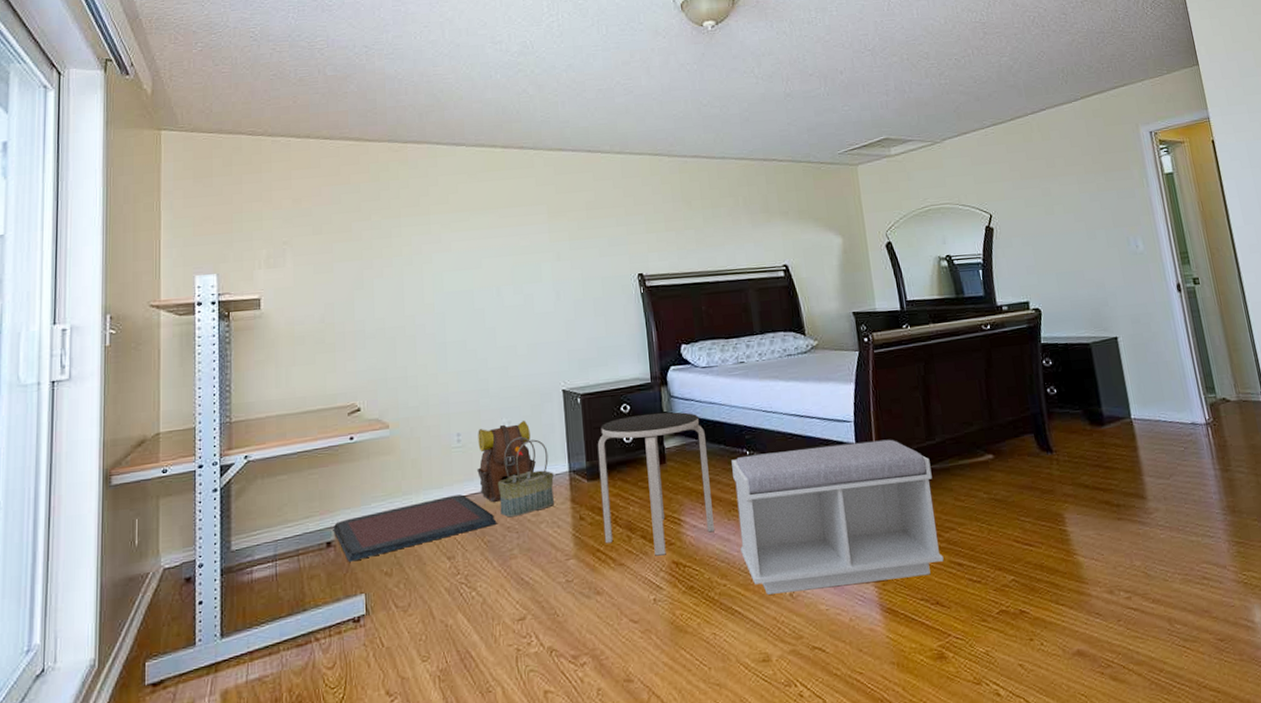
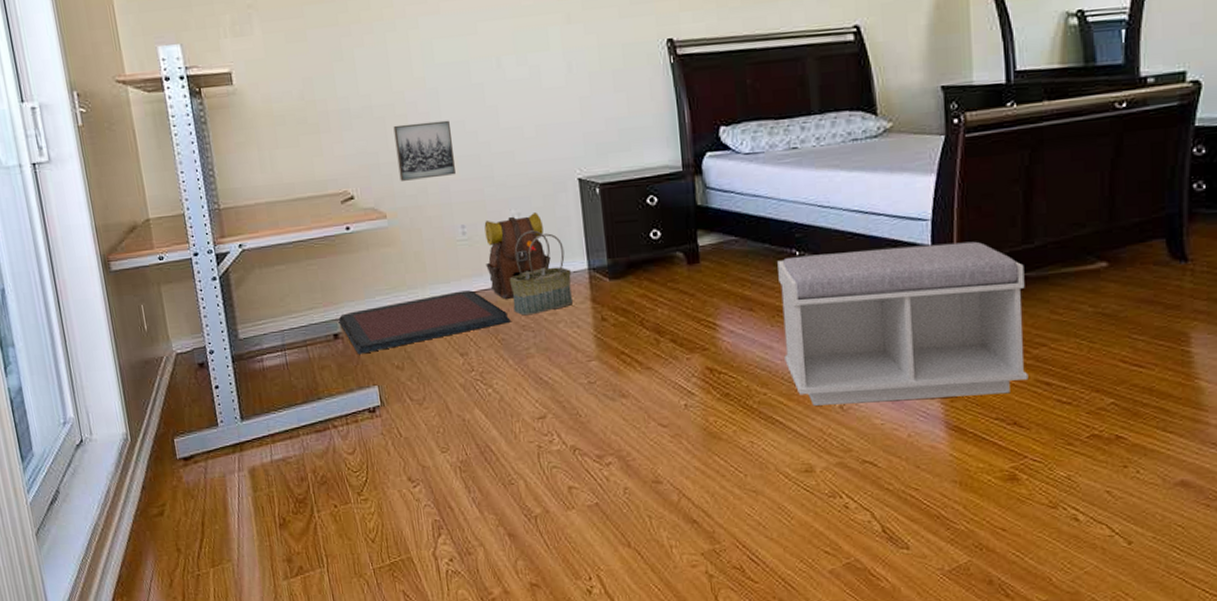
wall art: none [402,340,455,394] -> present [393,120,456,181]
side table: present [597,412,714,556] -> none [619,205,755,361]

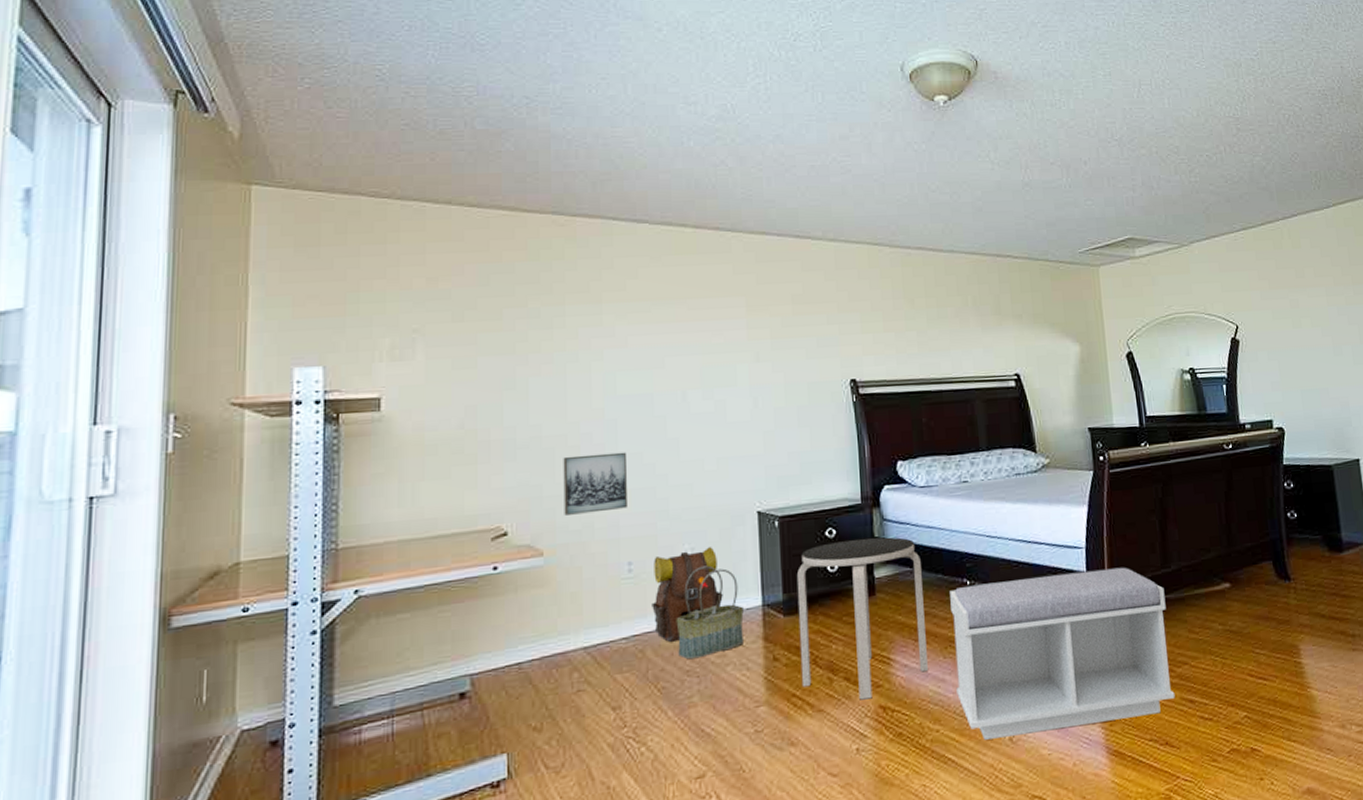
doormat: present [338,290,511,354] -> none [468,633,674,716]
side table: none [619,205,755,361] -> present [796,537,928,700]

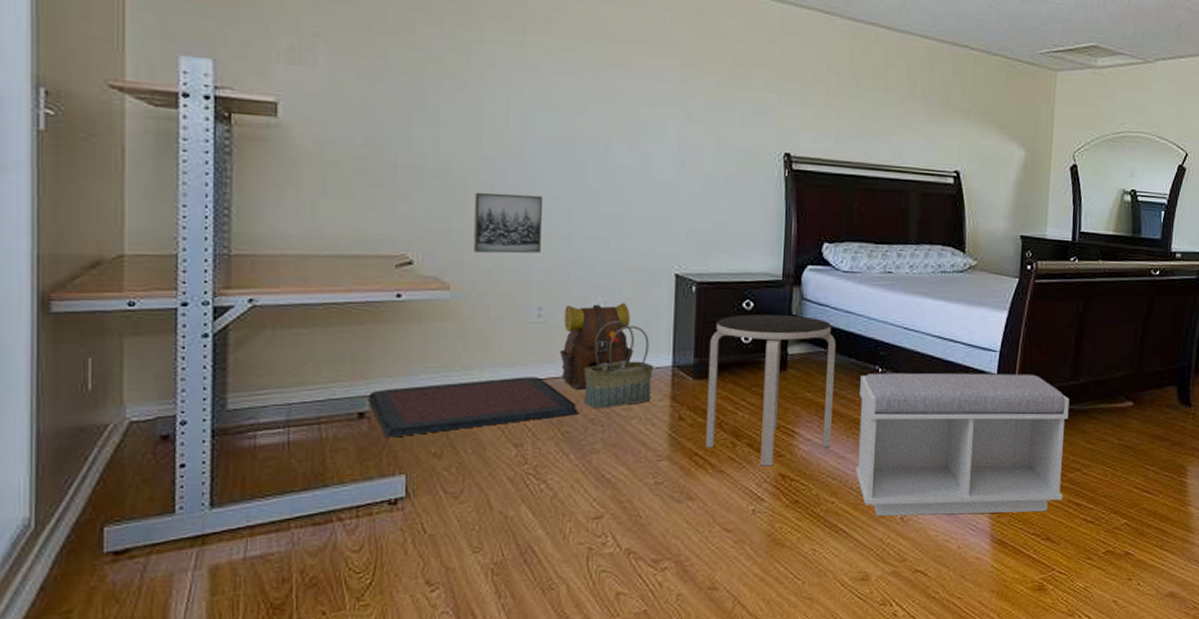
doormat: none [468,633,674,716] -> present [367,377,579,438]

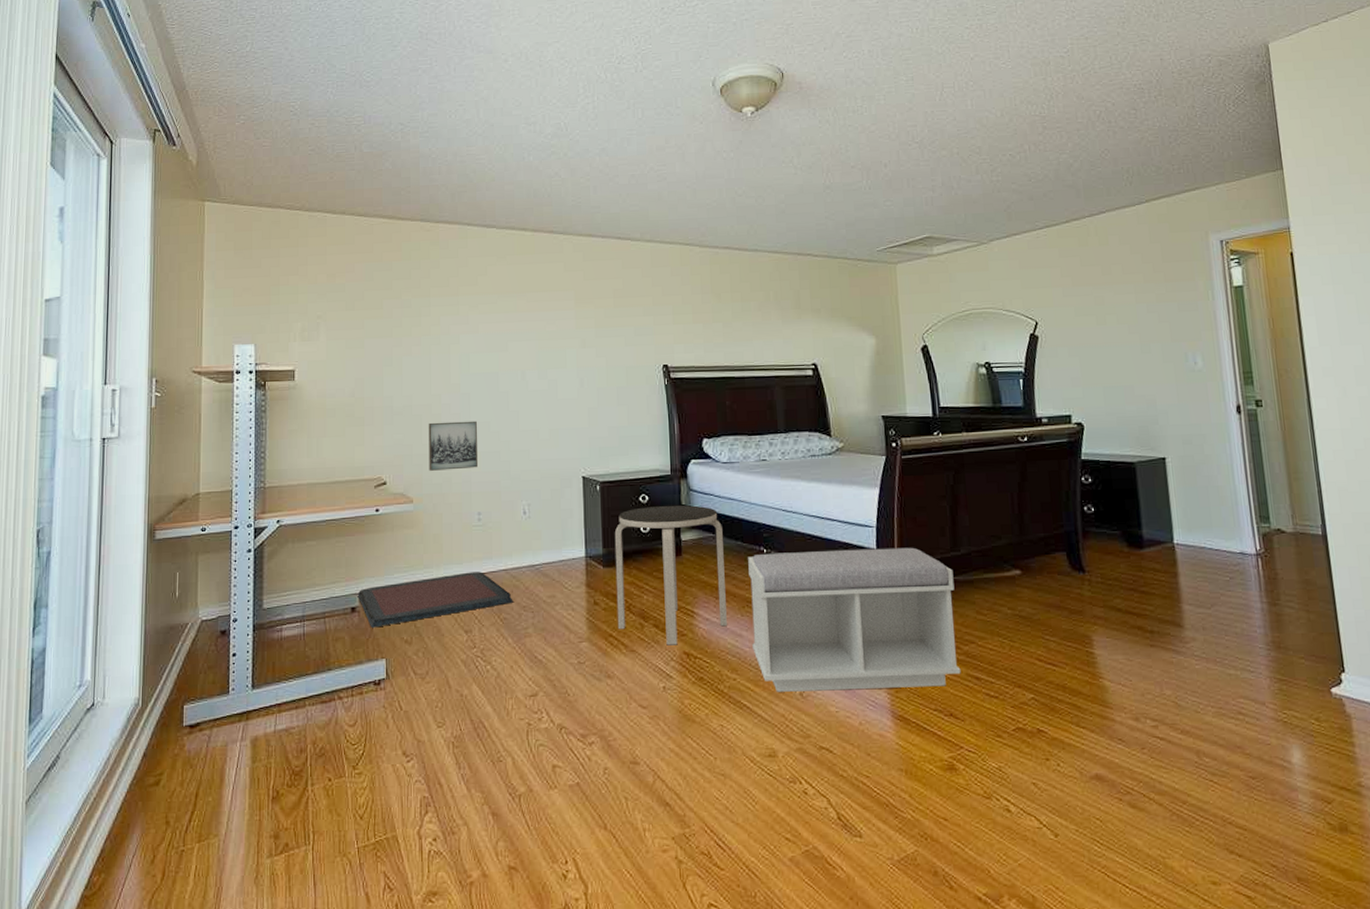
backpack: present [560,303,633,389] -> none [496,504,553,581]
basket: present [583,321,653,409] -> none [515,520,570,597]

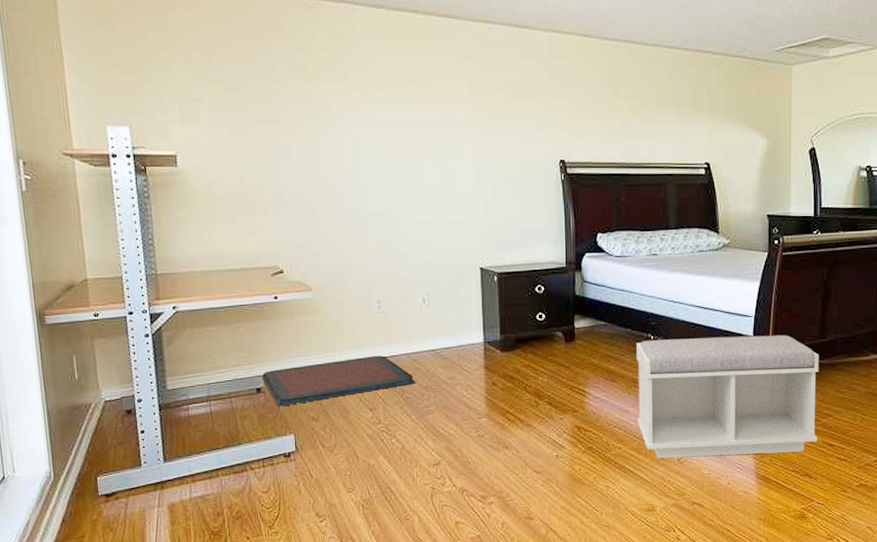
wall art: present [428,421,477,471] -> none [323,211,375,260]
side table: present [614,505,727,646] -> none [511,295,615,420]

